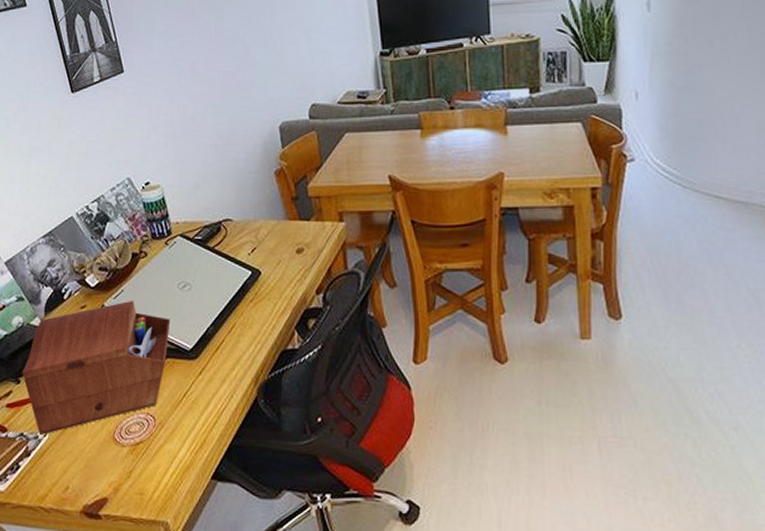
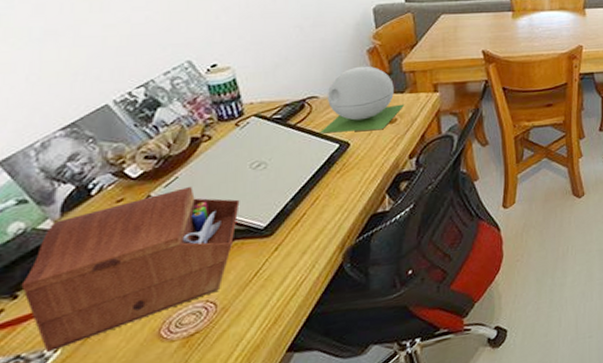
speaker: none [235,189,311,260] -> present [320,66,405,134]

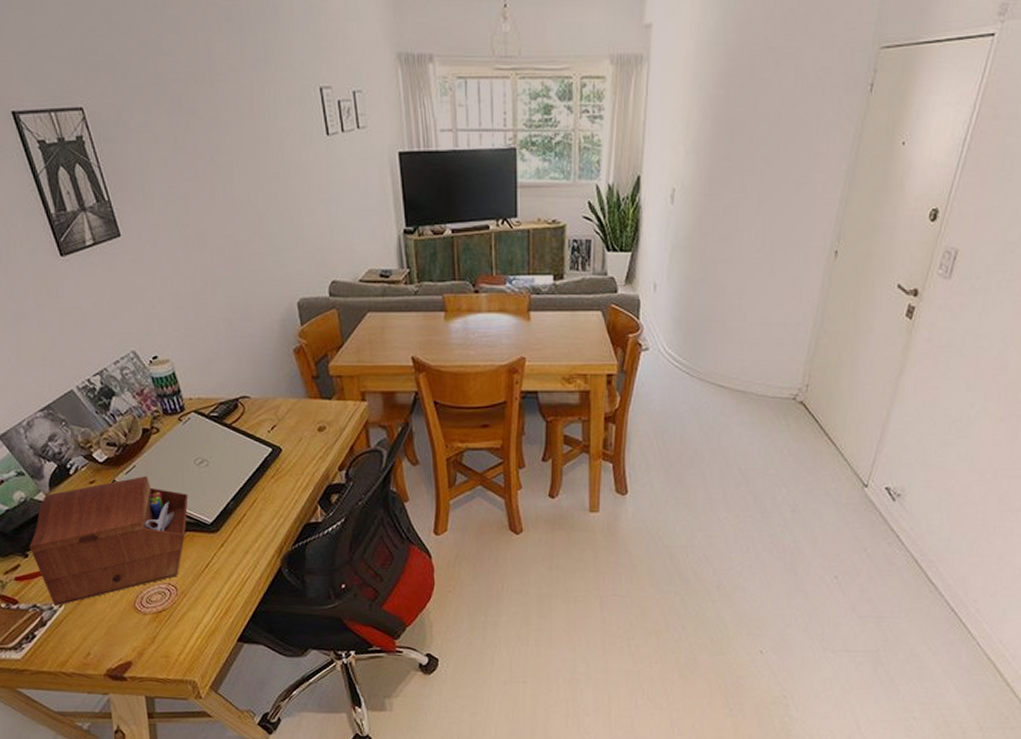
speaker: present [320,66,405,134] -> none [254,367,333,438]

